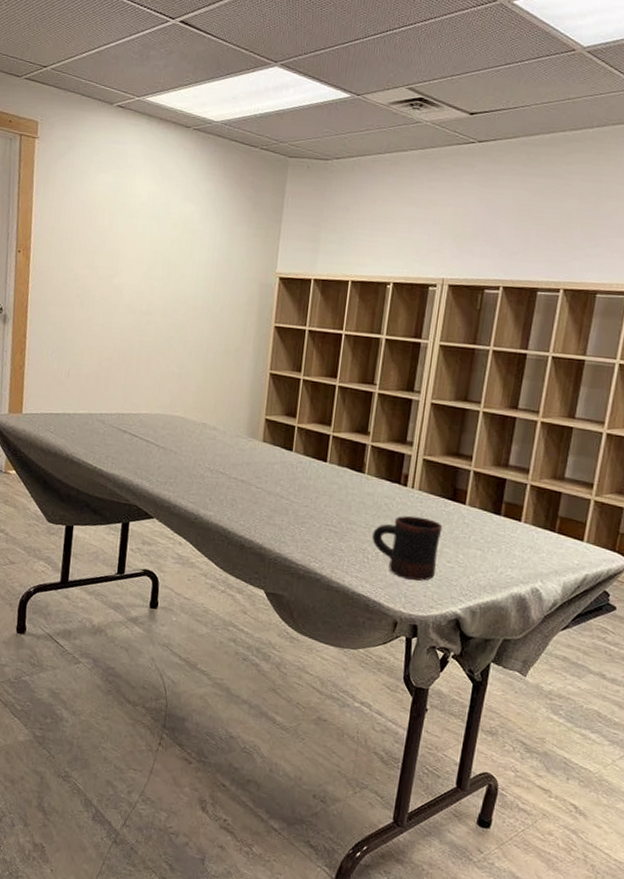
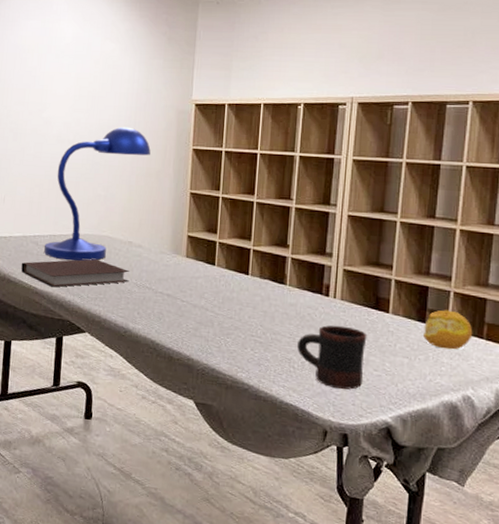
notebook: none [86,440,202,470] -> present [21,259,129,287]
desk lamp: none [111,298,230,443] -> present [44,126,151,261]
fruit: none [497,502,546,543] -> present [422,310,473,350]

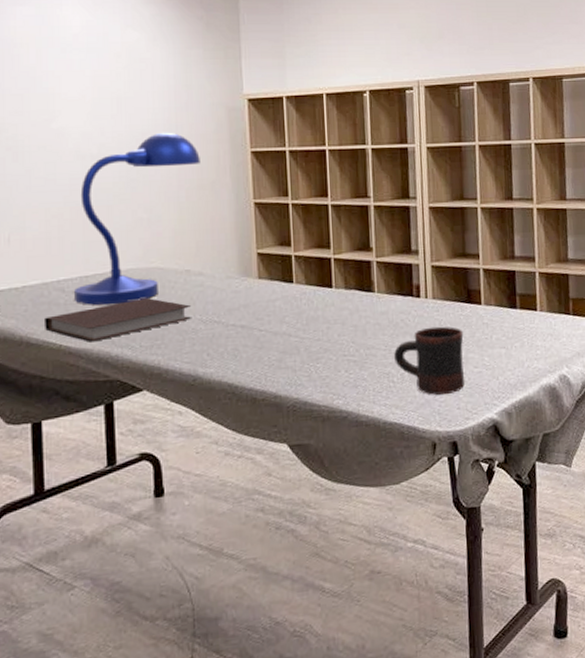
fruit: present [422,310,473,350] -> none [515,291,561,332]

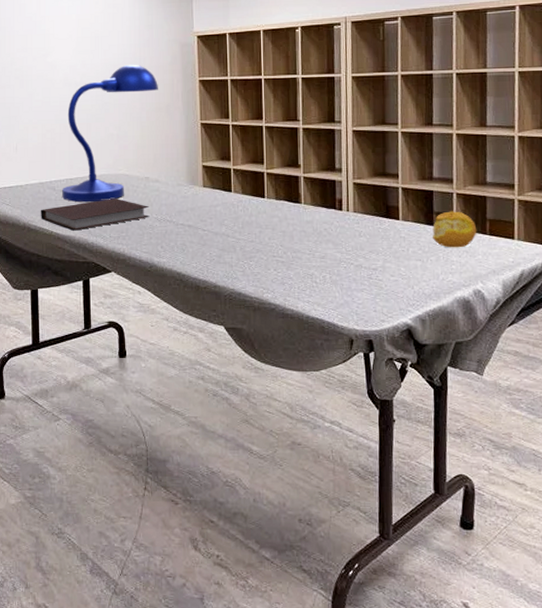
mug: present [394,326,464,396] -> none [317,237,382,298]
fruit: none [515,291,561,332] -> present [432,211,477,248]

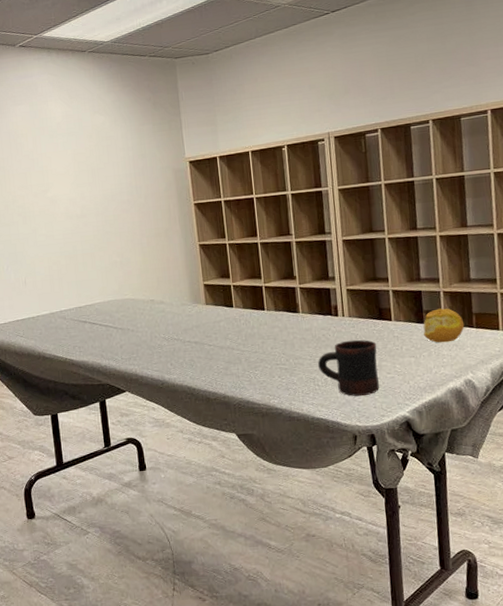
notebook: present [41,198,150,231] -> none [54,322,158,356]
desk lamp: present [62,64,158,203] -> none [71,193,156,329]
mug: none [317,237,382,298] -> present [318,339,379,397]

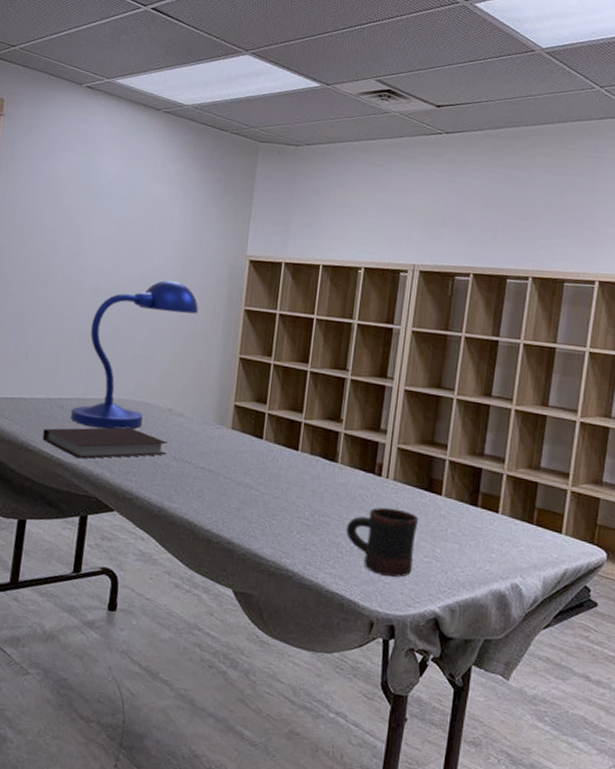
notebook: none [54,322,158,356] -> present [42,427,167,459]
desk lamp: none [71,193,156,329] -> present [71,280,199,430]
fruit: present [423,308,465,343] -> none [474,493,524,536]

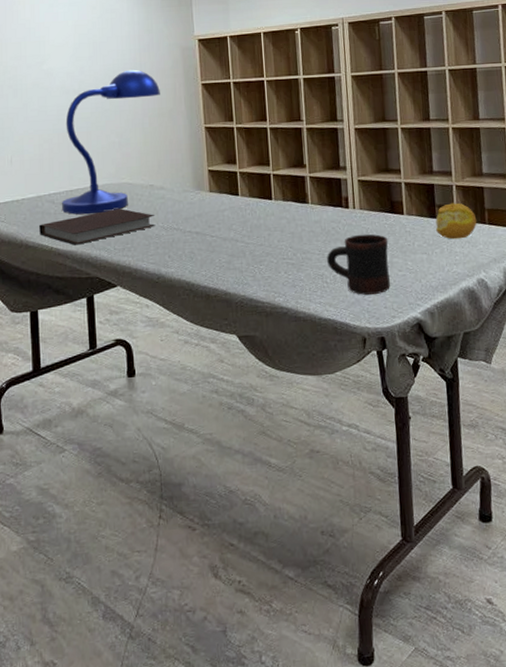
fruit: none [474,493,524,536] -> present [435,202,477,240]

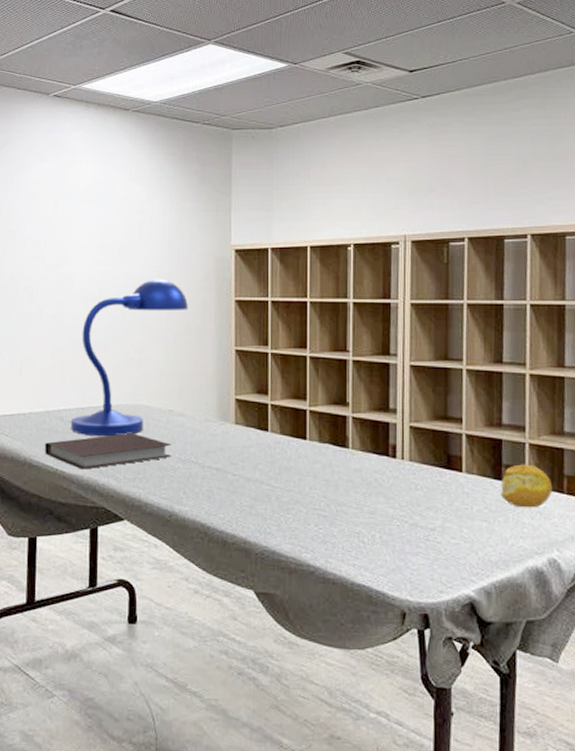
mug: present [327,233,390,296] -> none [366,490,441,564]

